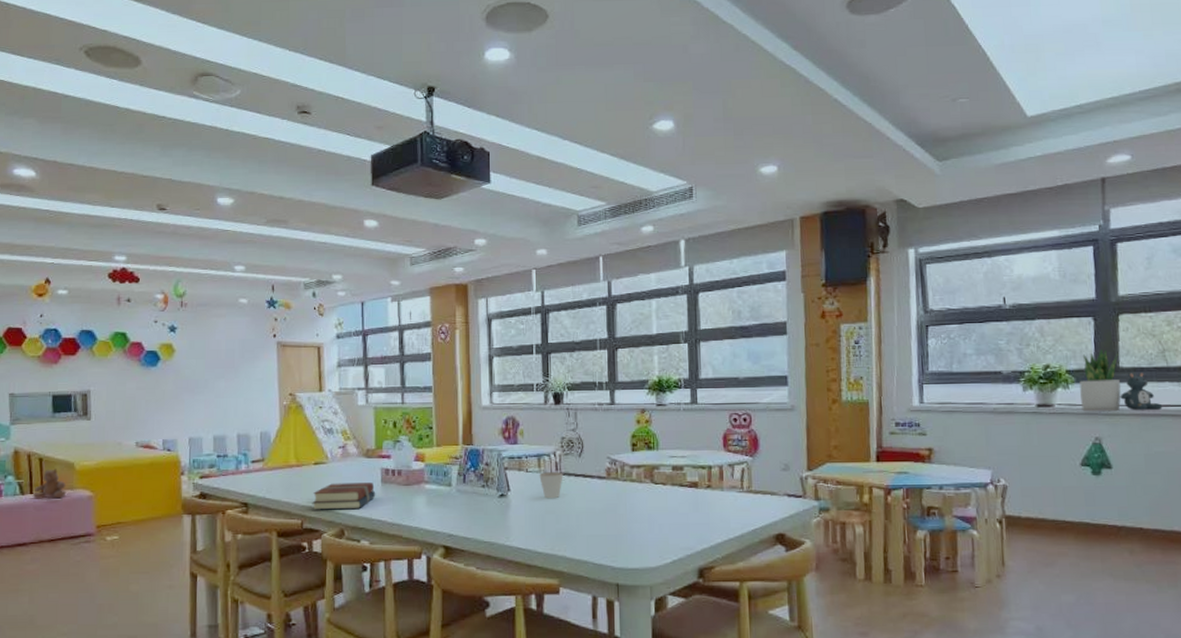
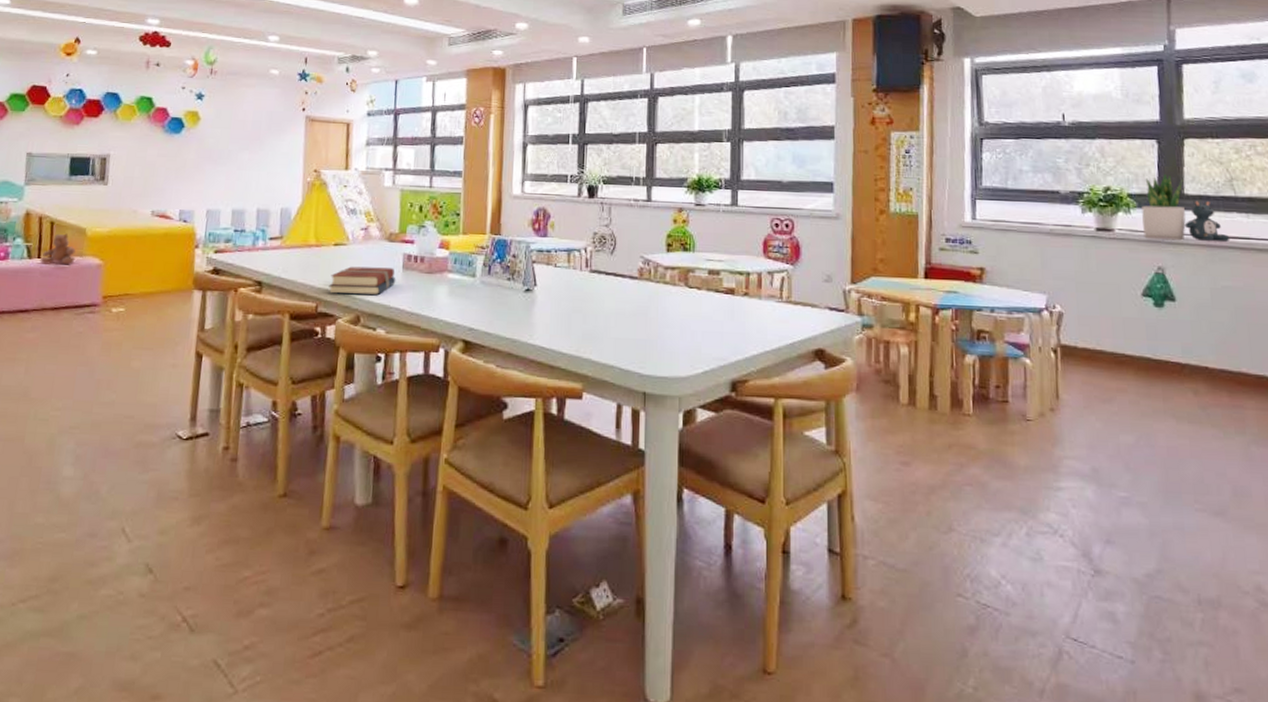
cup: present [539,472,563,499] -> none [568,268,594,297]

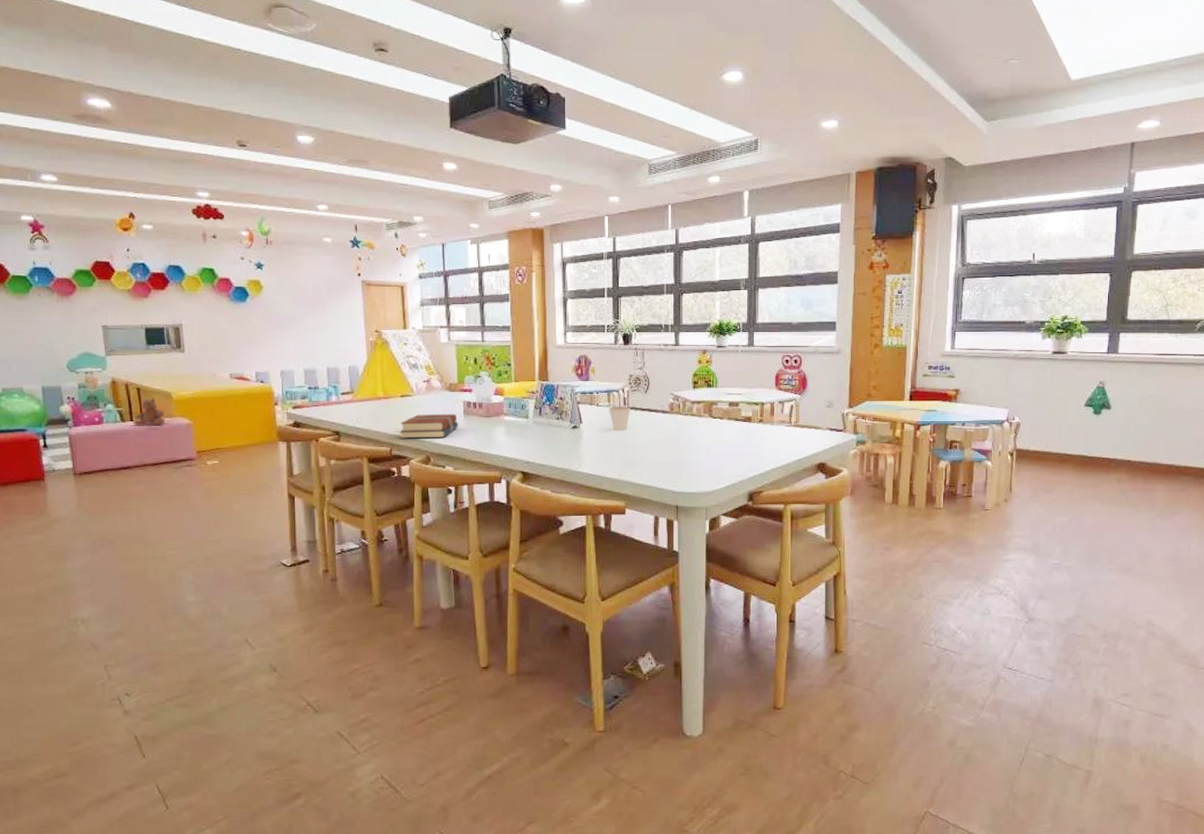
cup: none [568,268,594,297] -> present [609,406,631,431]
planter: present [1142,174,1186,241] -> none [1091,303,1128,359]
stuffed animal: present [1184,199,1230,243] -> none [1125,324,1160,359]

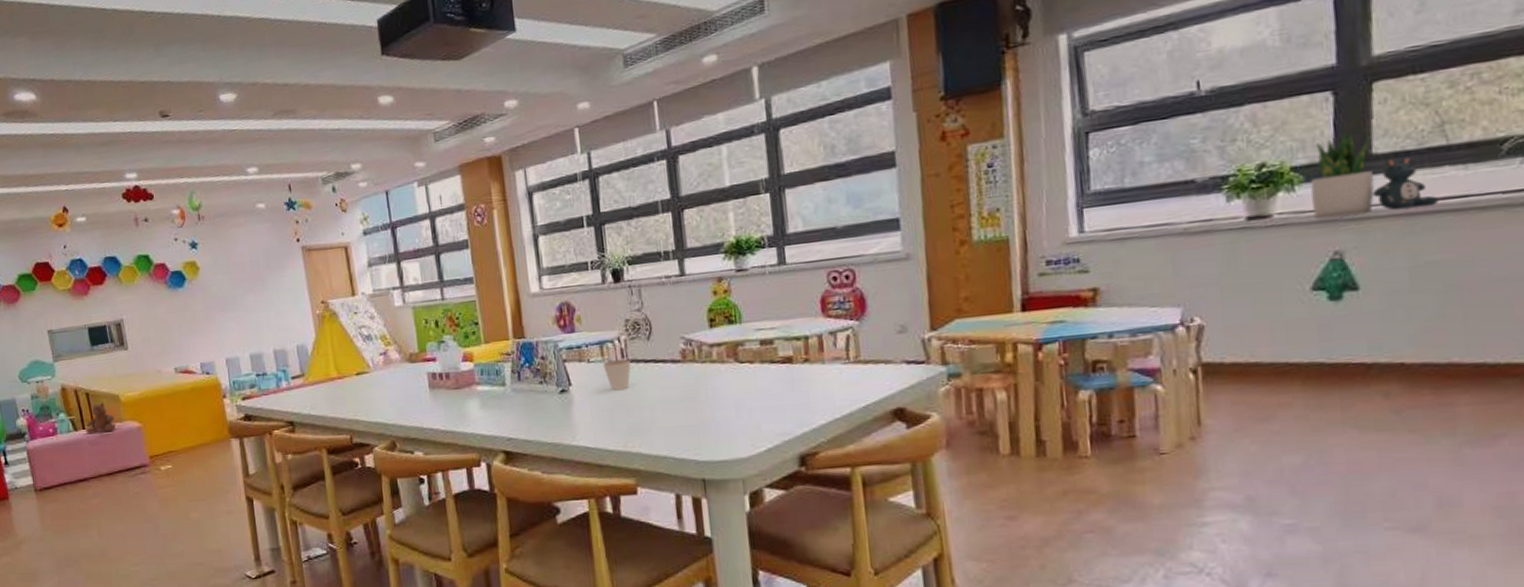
books: present [399,414,459,439] -> none [358,389,425,424]
planter: none [1091,303,1128,359] -> present [1311,132,1374,220]
stuffed animal: none [1125,324,1160,359] -> present [1372,156,1439,211]

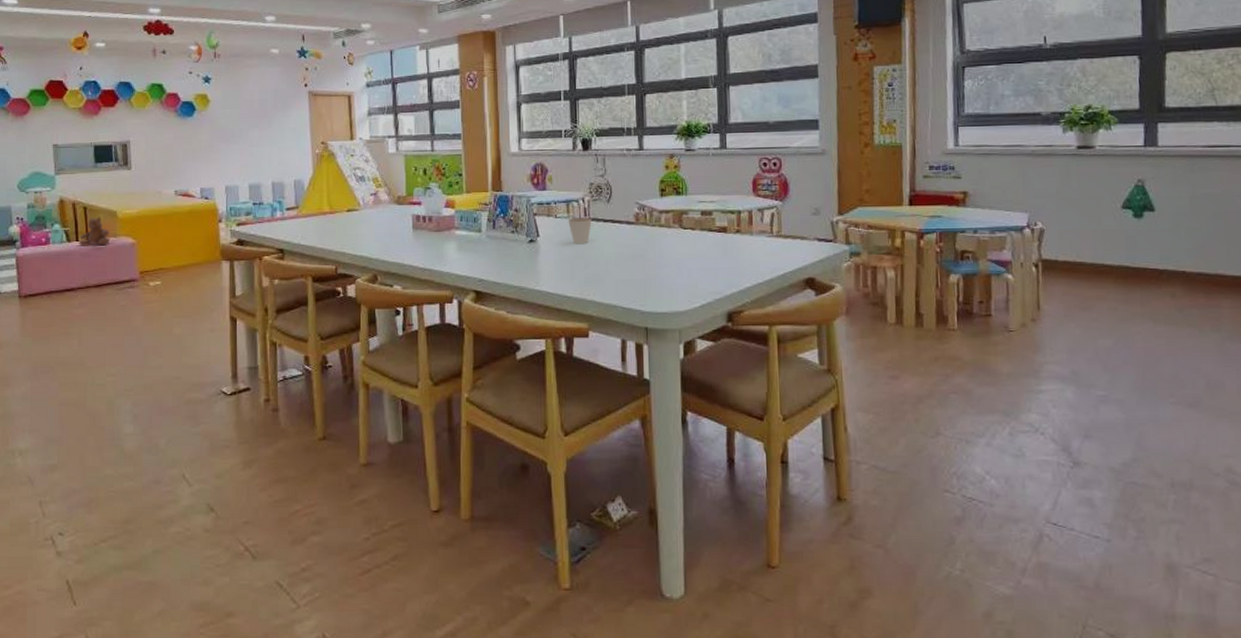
planter: present [1311,132,1374,220] -> none [1122,89,1166,154]
stuffed animal: present [1372,156,1439,211] -> none [1165,111,1210,152]

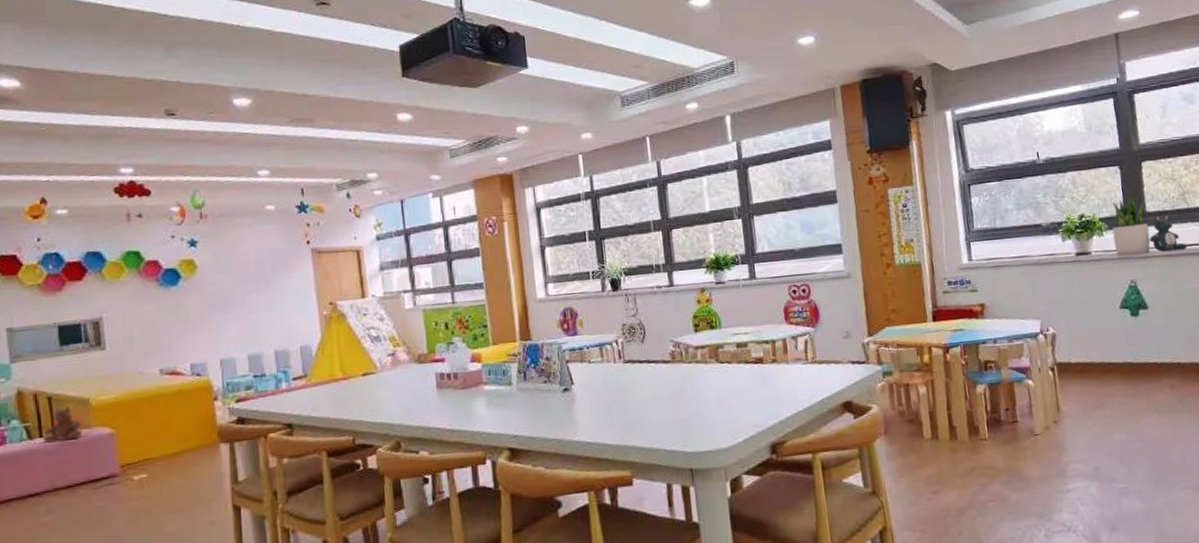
cup: present [568,217,592,244] -> none [602,360,628,389]
planter: none [1122,89,1166,154] -> present [1112,196,1151,257]
stuffed animal: none [1165,111,1210,152] -> present [1149,214,1188,253]

